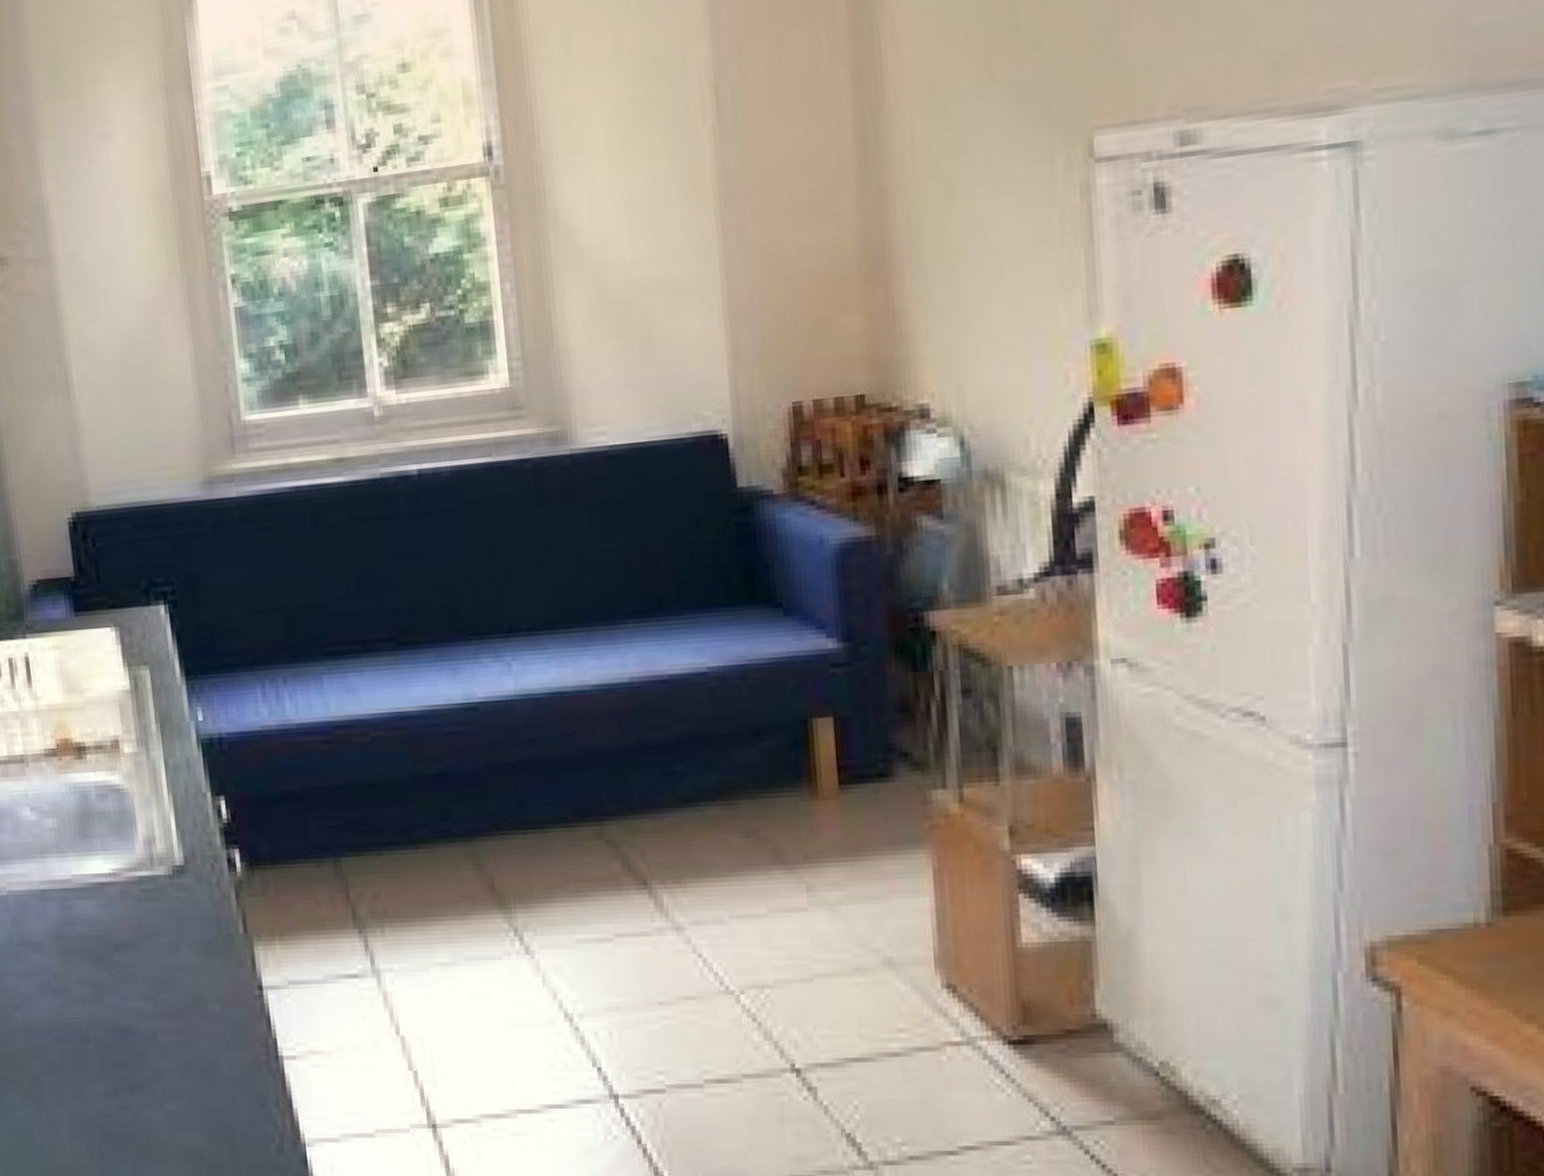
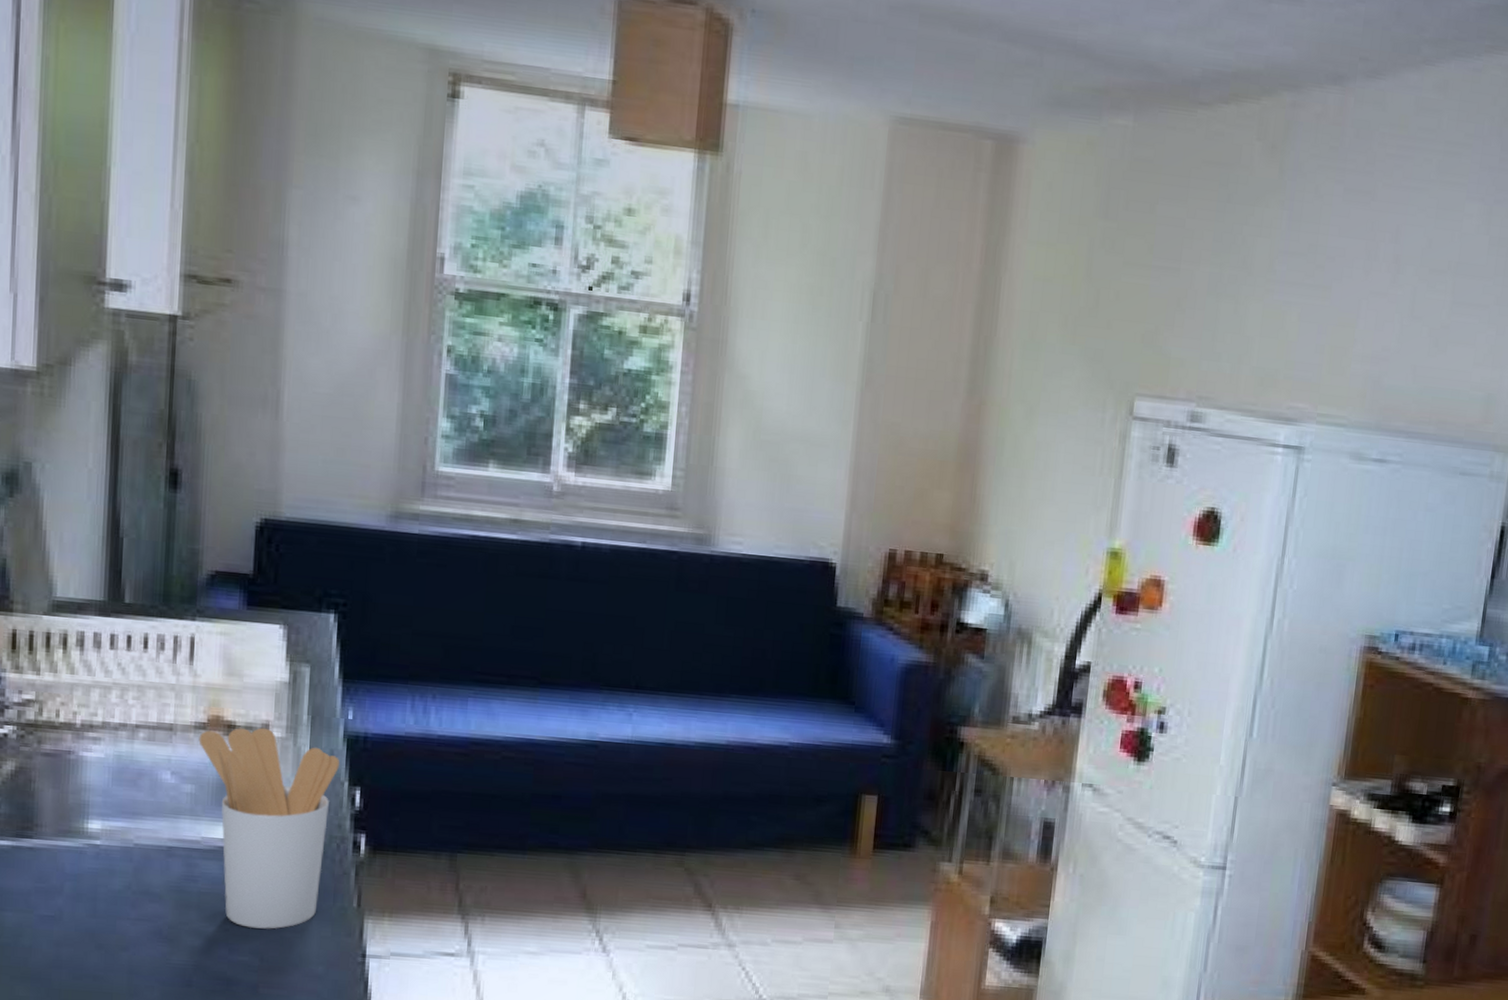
utensil holder: none [51,744,202,970] -> present [198,727,340,929]

